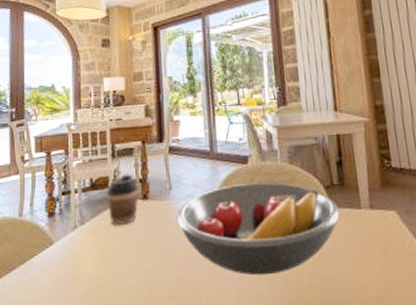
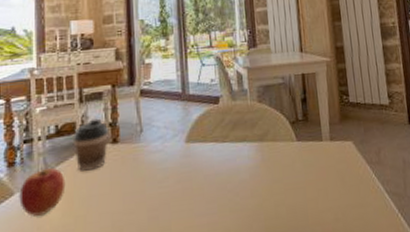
apple: none [58,219,100,266] -> present [19,167,66,216]
fruit bowl: present [176,182,341,276] -> none [147,120,304,210]

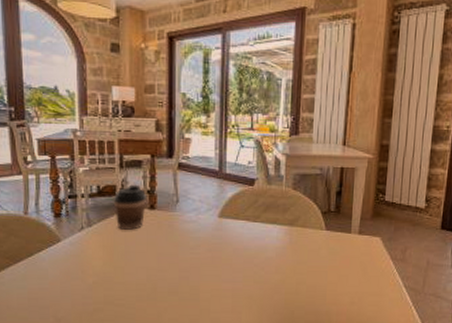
apple: present [19,167,66,216] -> none [65,222,107,262]

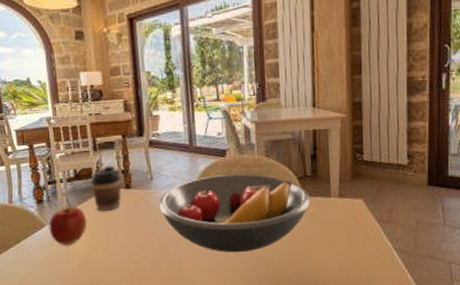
apple: none [65,222,107,262] -> present [49,206,87,245]
fruit bowl: none [182,203,333,281] -> present [158,174,311,253]

